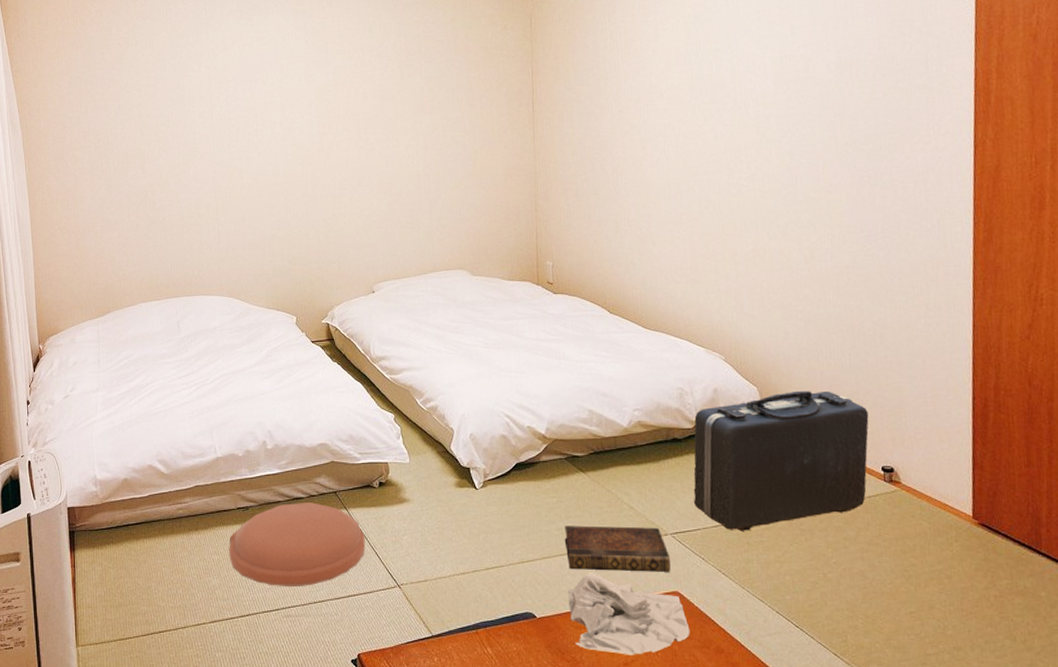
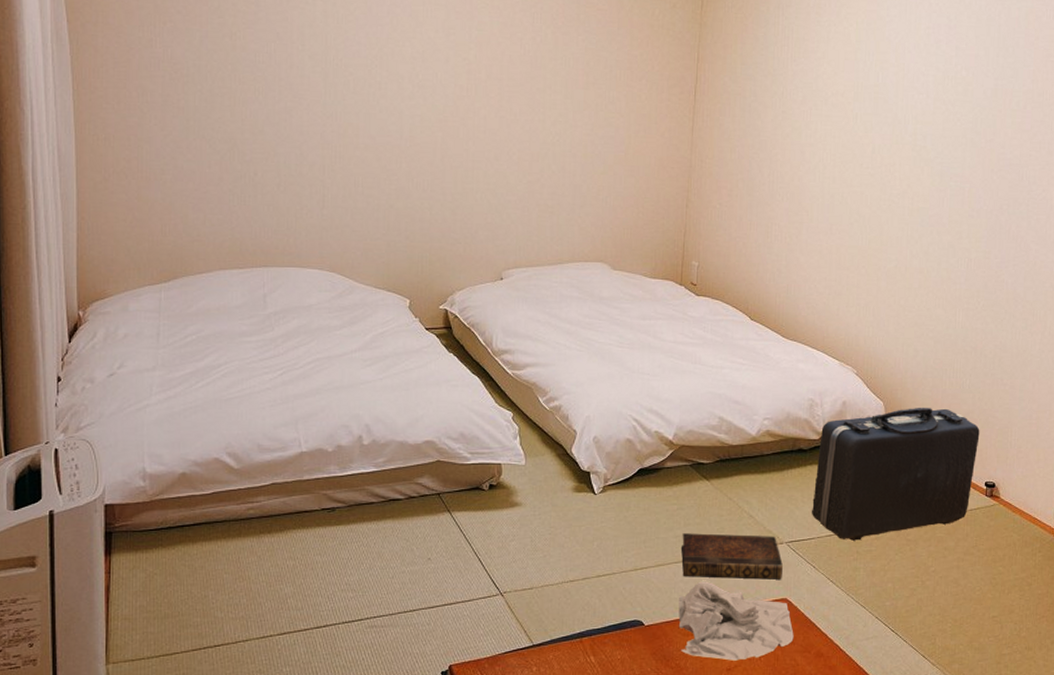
seat cushion: present [229,503,366,587] -> none [308,505,469,596]

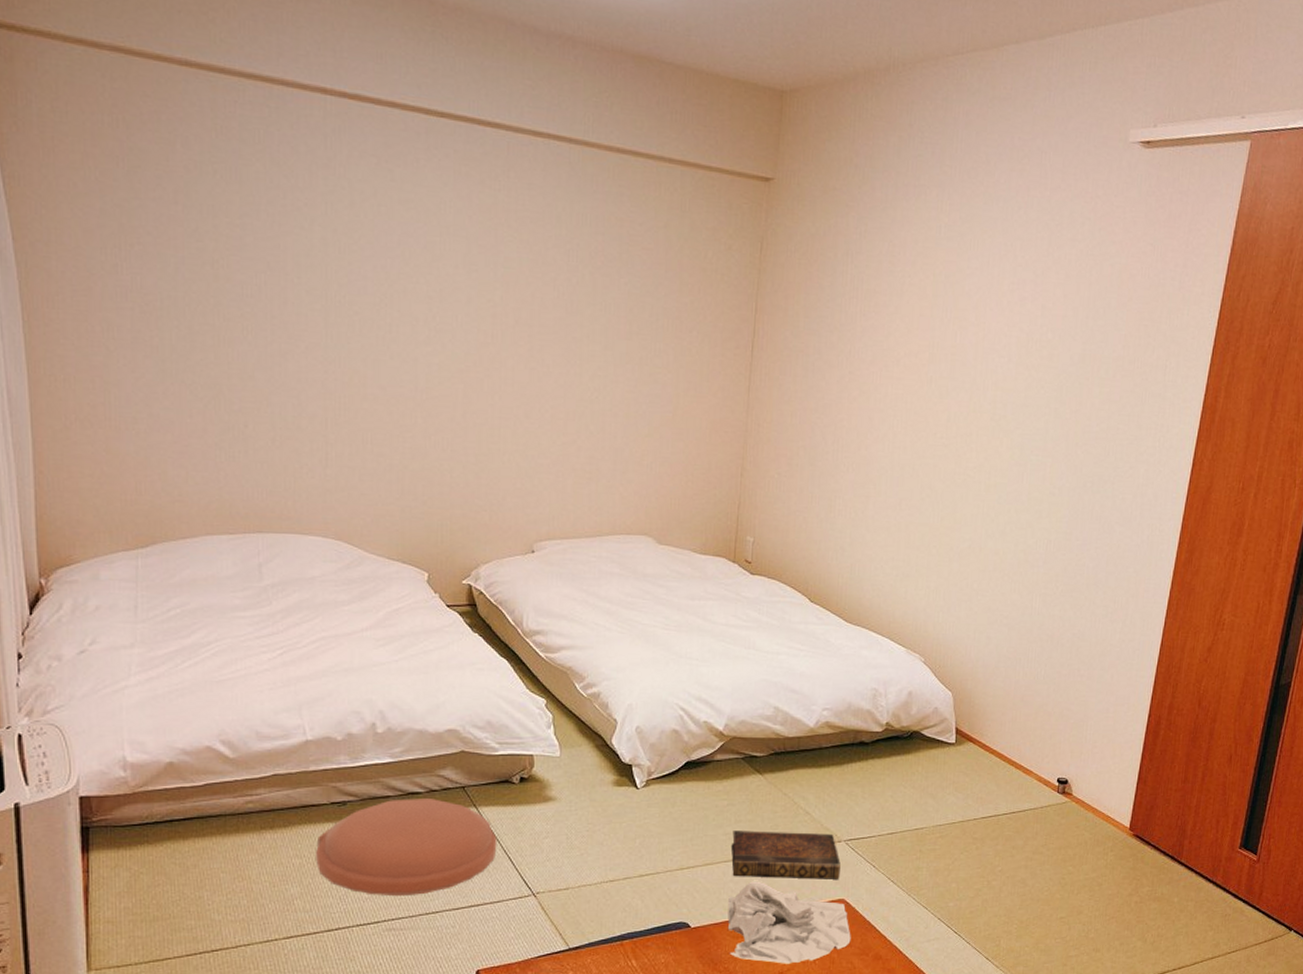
seat cushion: none [308,505,469,596] -> present [316,798,497,897]
suitcase: present [811,407,980,541] -> none [872,698,1054,839]

